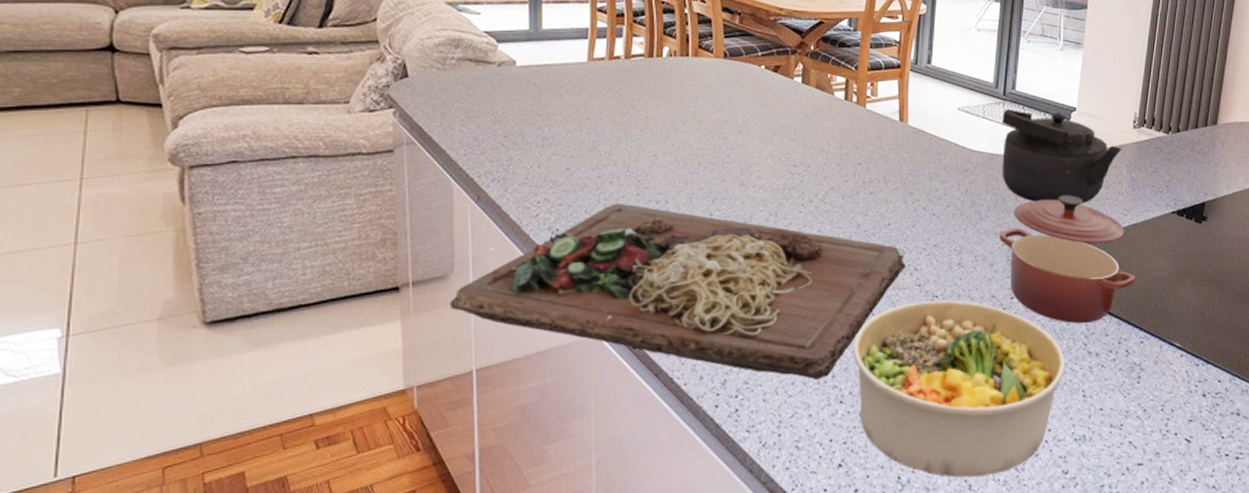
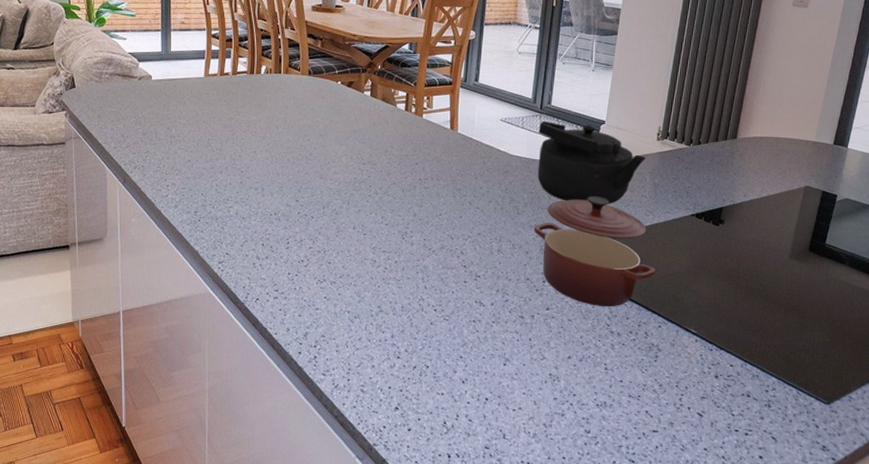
cutting board: present [450,203,905,380] -> none [104,188,453,338]
bowl: present [853,300,1065,478] -> none [408,279,590,428]

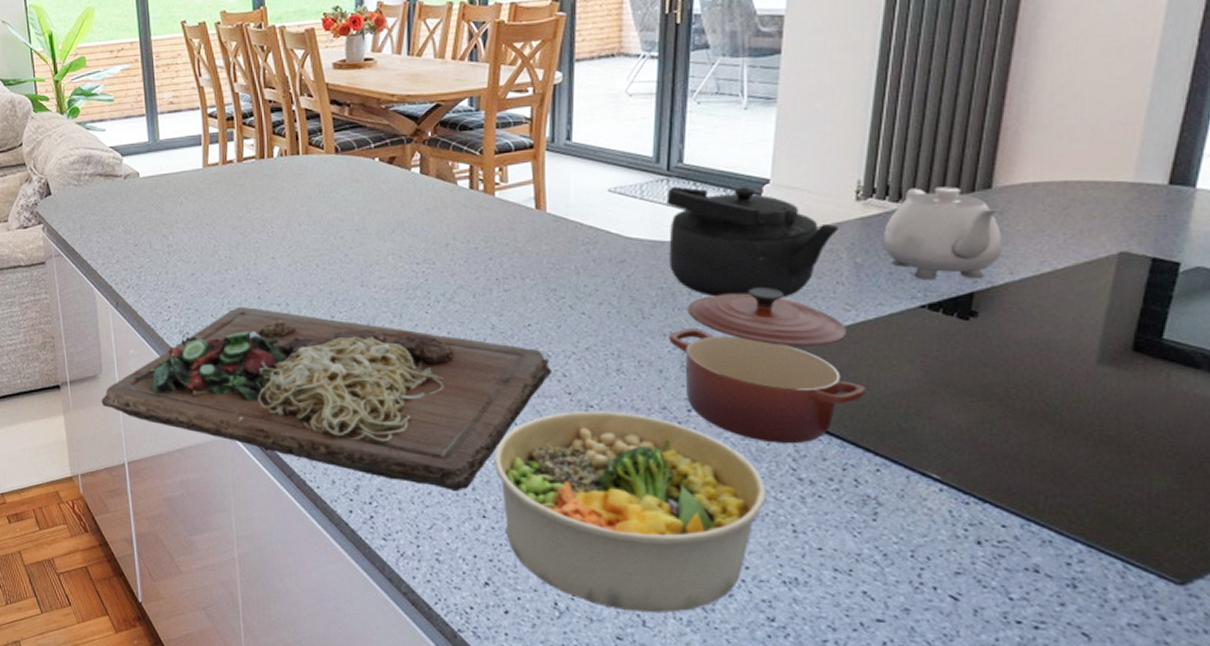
cutting board: none [104,188,453,338] -> present [101,306,552,492]
bowl: none [408,279,590,428] -> present [494,411,766,612]
teapot: none [670,135,741,199] -> present [880,186,1003,279]

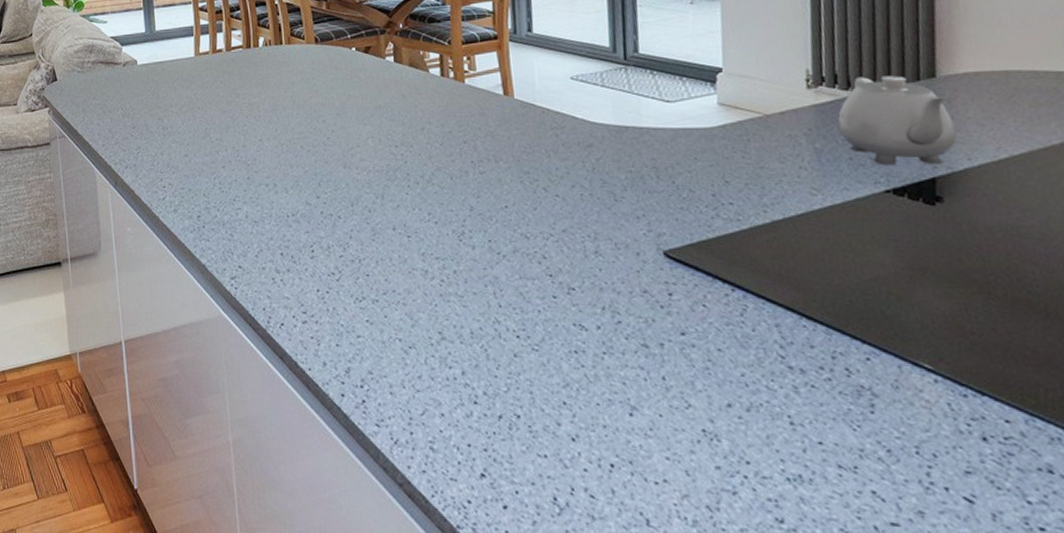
cutting board: present [101,306,552,492] -> none [100,186,531,376]
bowl: present [494,411,766,612] -> none [481,294,759,511]
kettle: present [666,186,840,297] -> none [626,74,796,181]
saucepan: present [669,287,866,443] -> none [642,172,844,329]

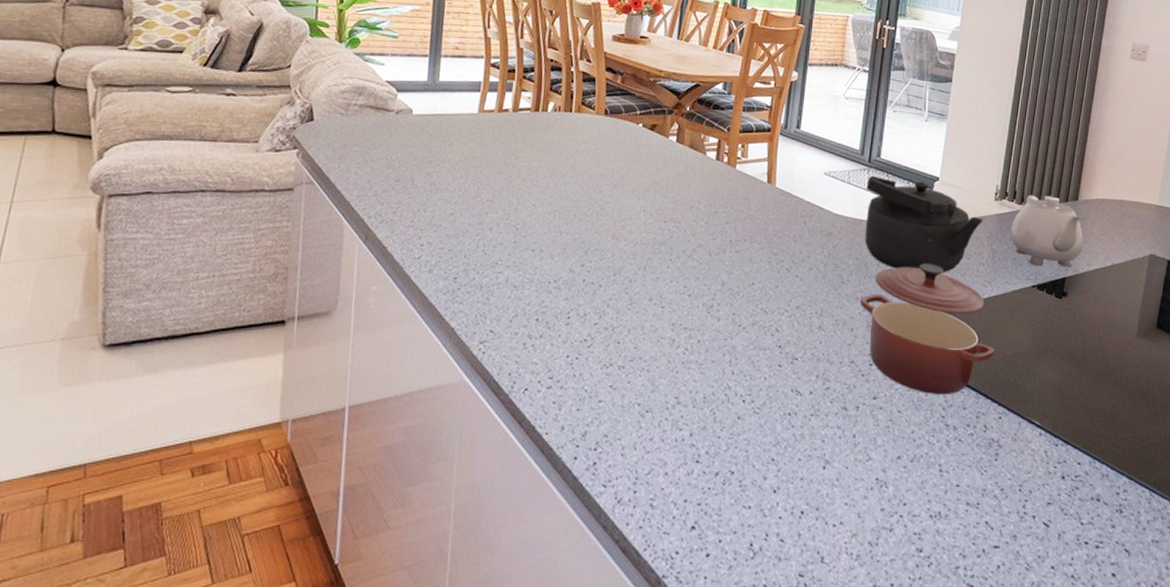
kettle: none [626,74,796,181] -> present [865,175,984,272]
saucepan: none [642,172,844,329] -> present [860,263,995,394]

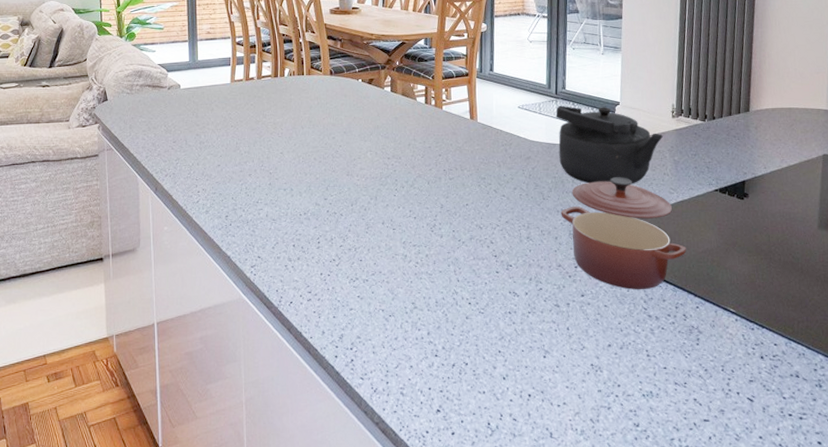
teapot: present [1009,195,1084,268] -> none [688,109,760,172]

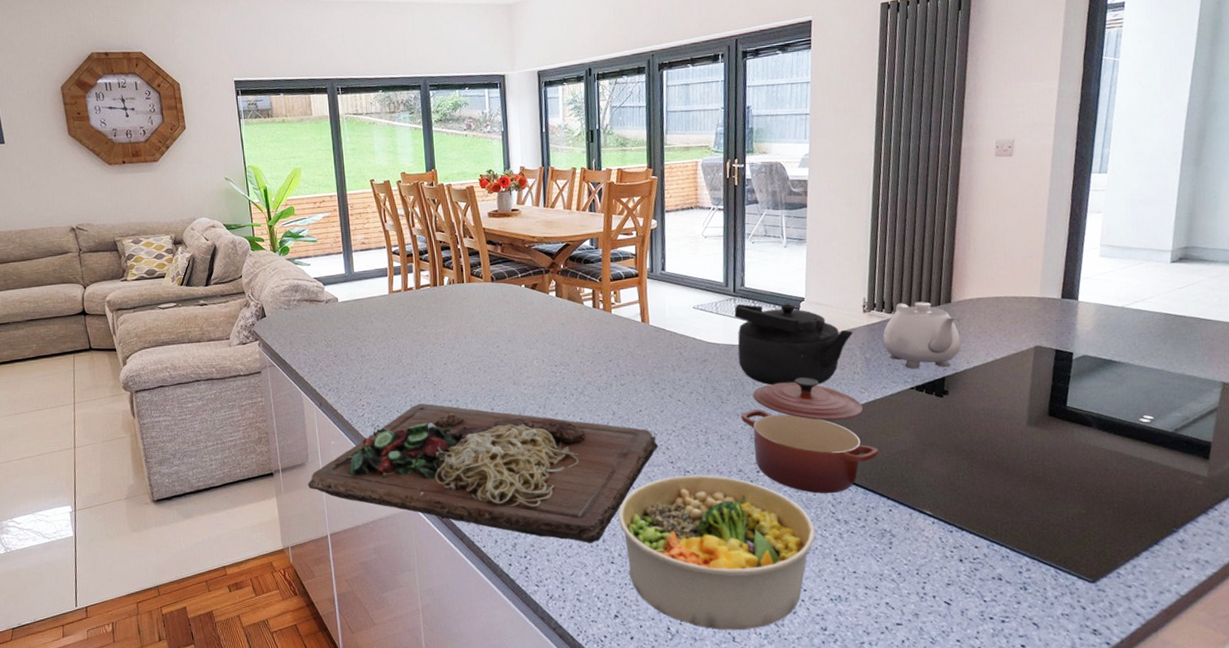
cutting board: none [138,191,483,336] -> present [308,403,658,544]
bowl: none [443,269,629,426] -> present [618,474,815,630]
teapot: none [688,109,760,172] -> present [881,301,962,369]

